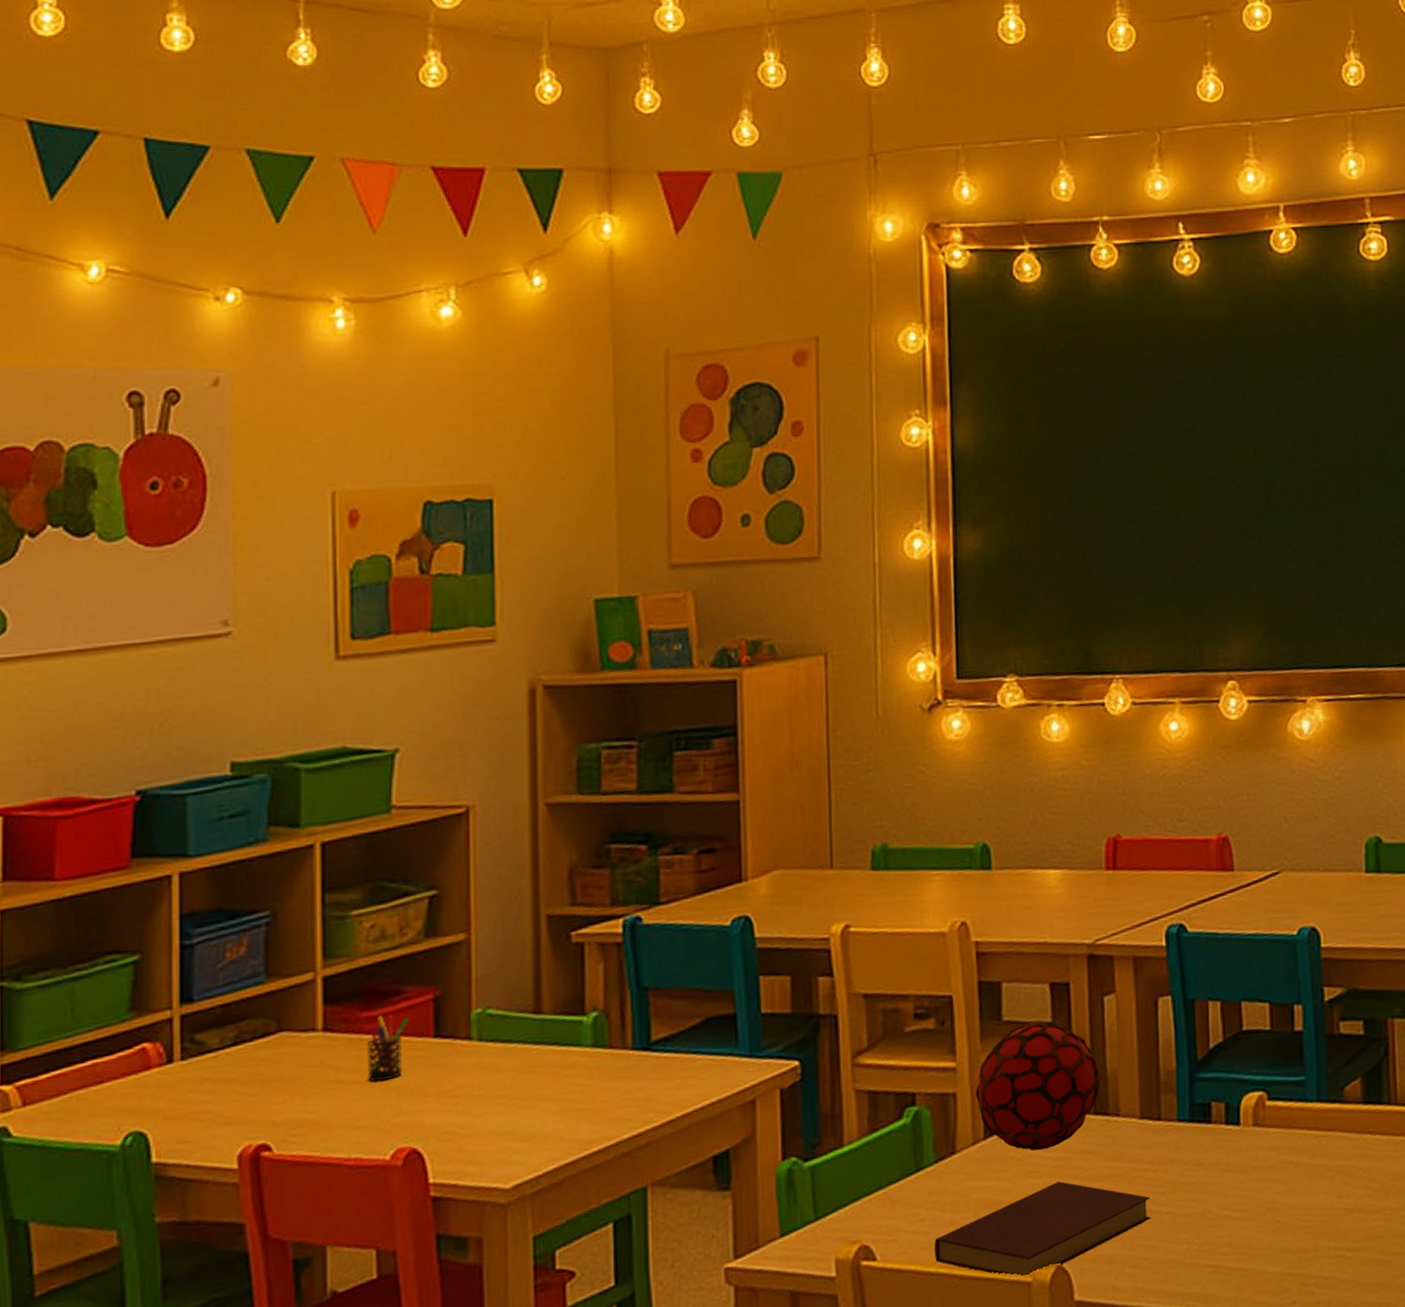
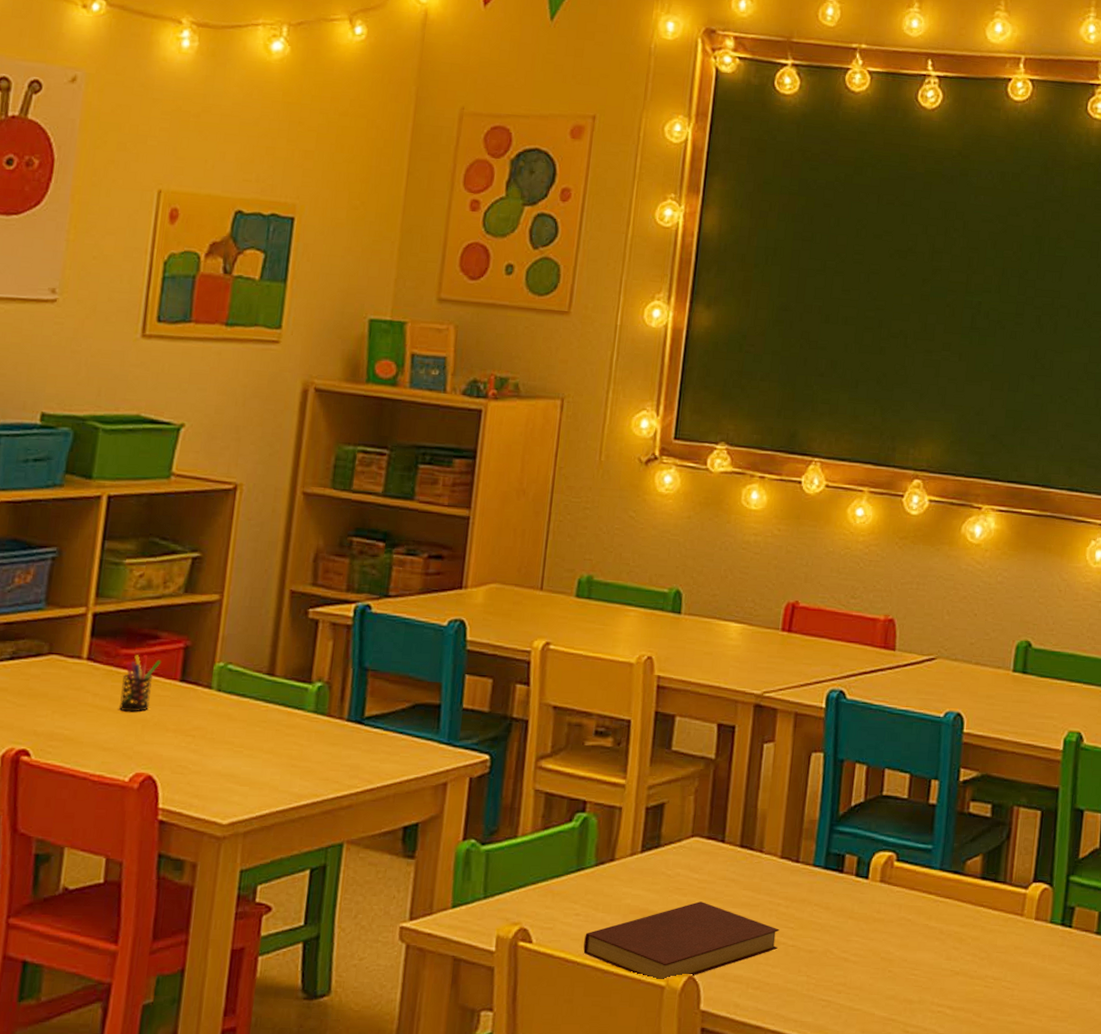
decorative orb: present [976,1021,1099,1151] -> none [639,756,750,871]

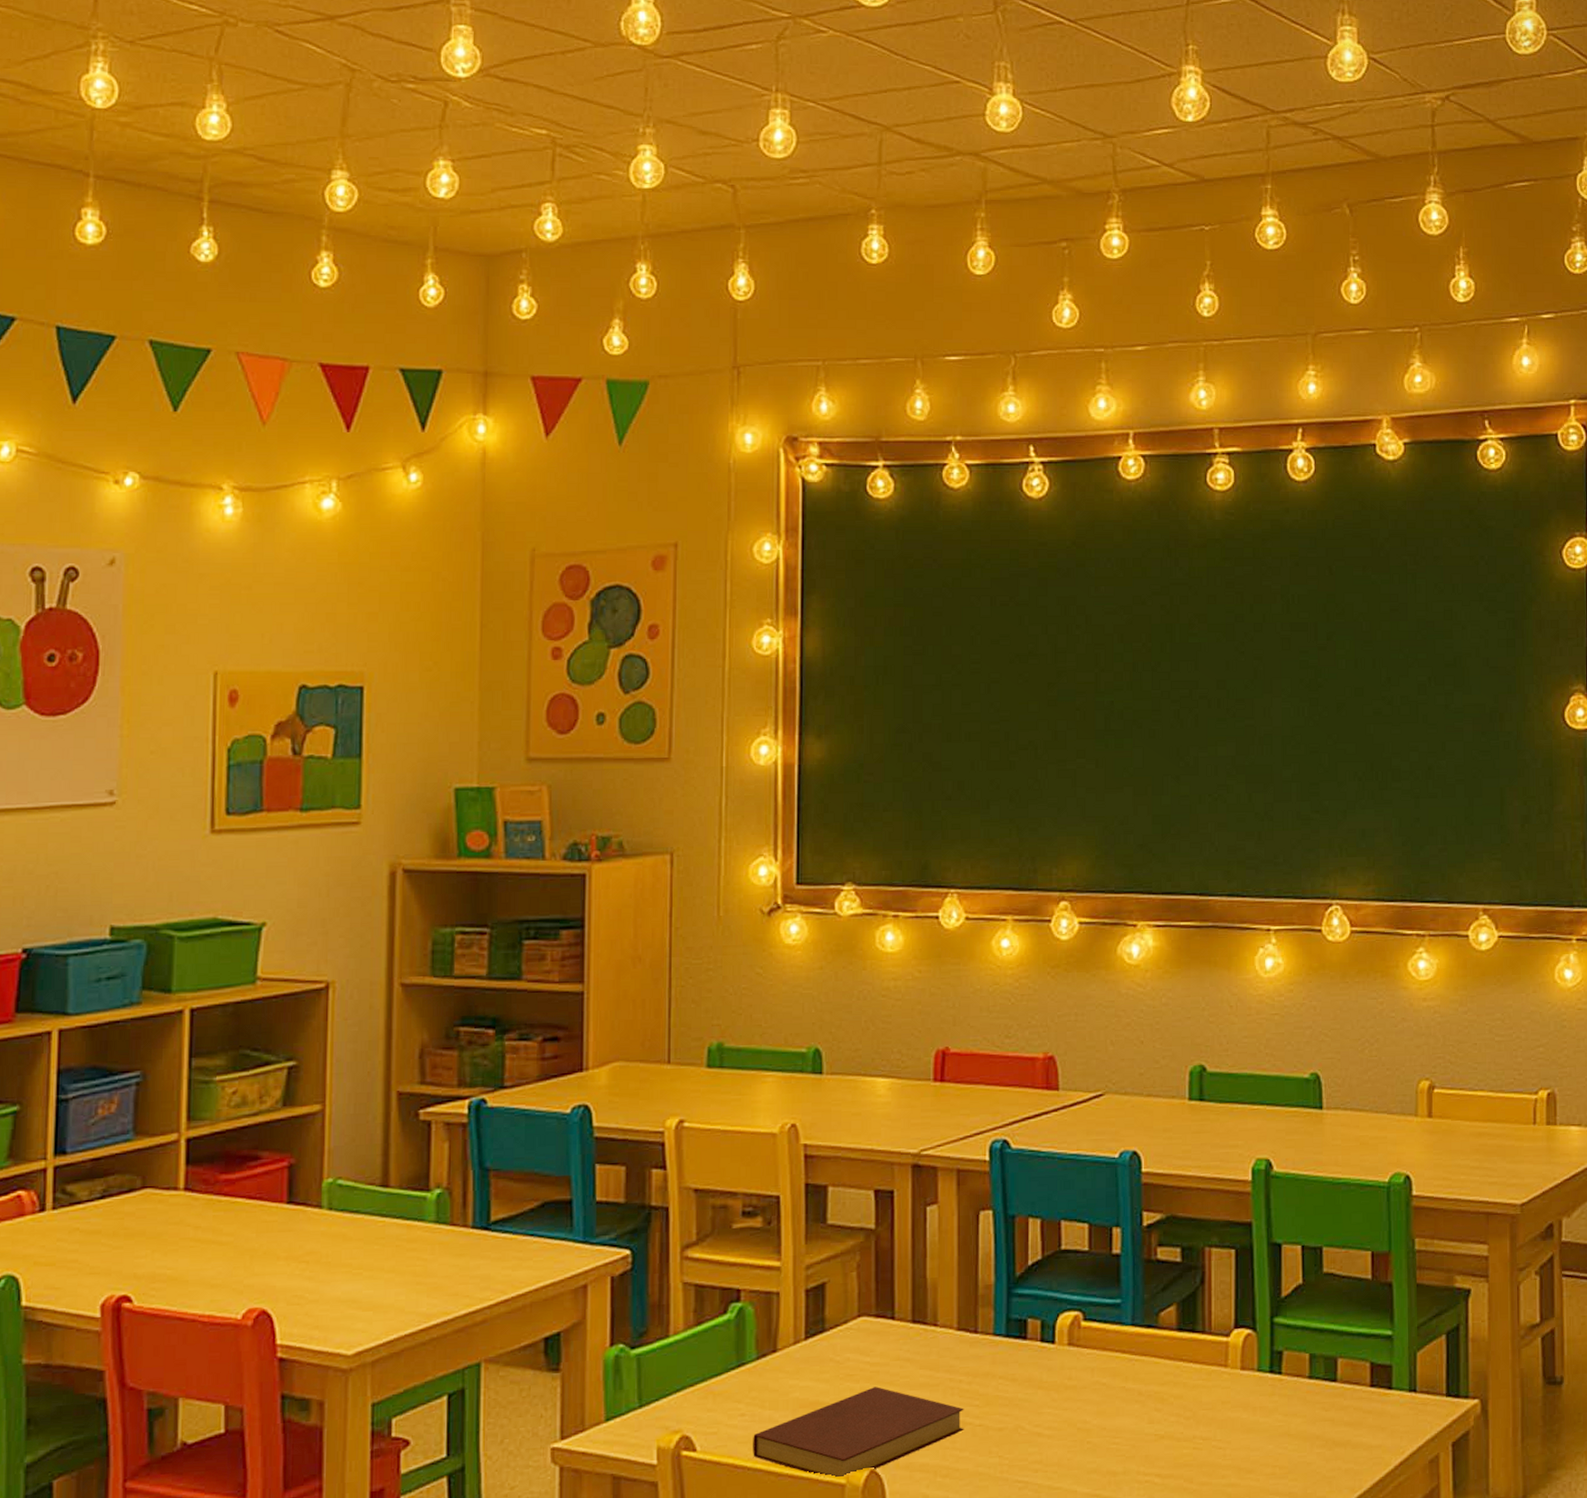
pen holder: present [119,654,162,712] -> none [224,1177,265,1243]

